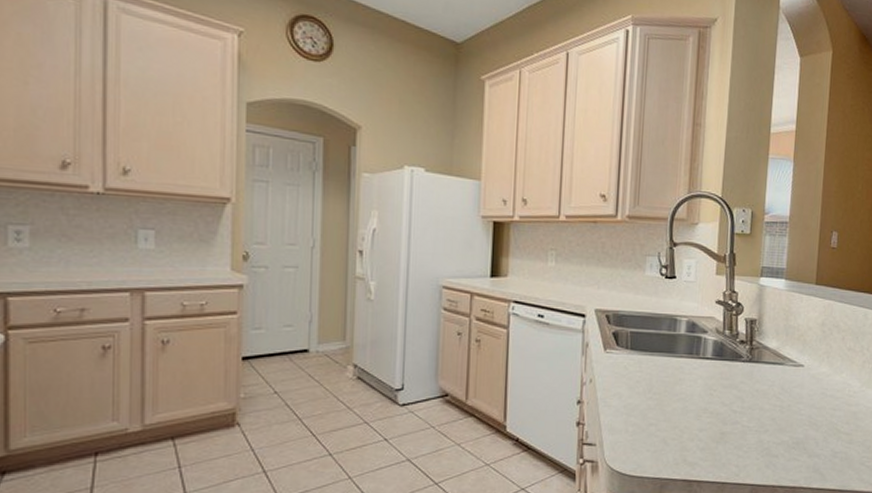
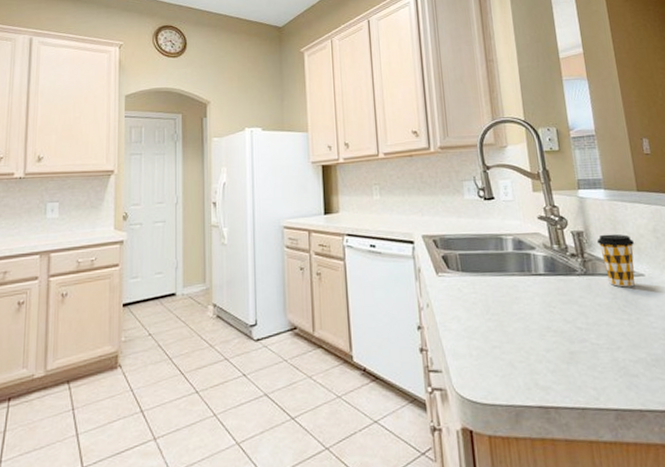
coffee cup: none [767,324,802,376] -> present [596,234,635,288]

